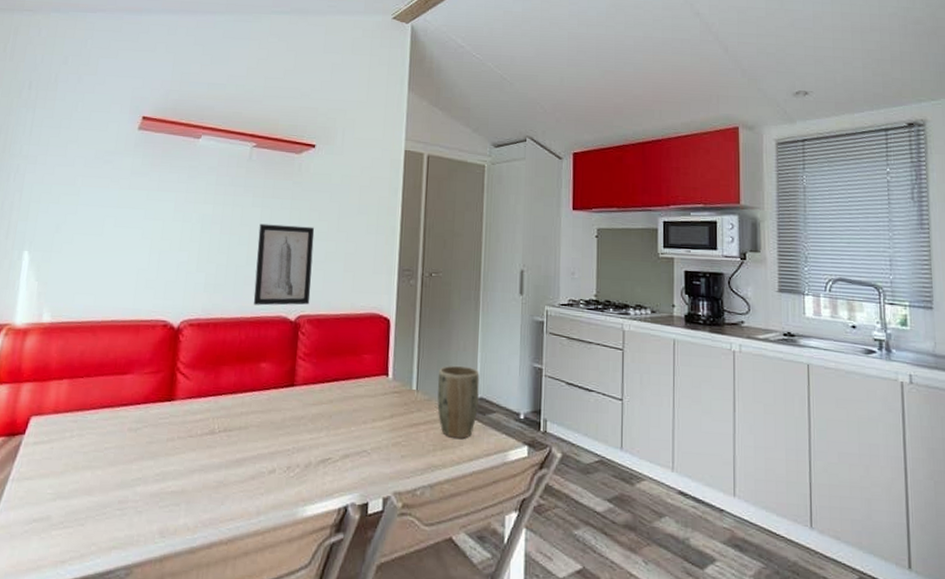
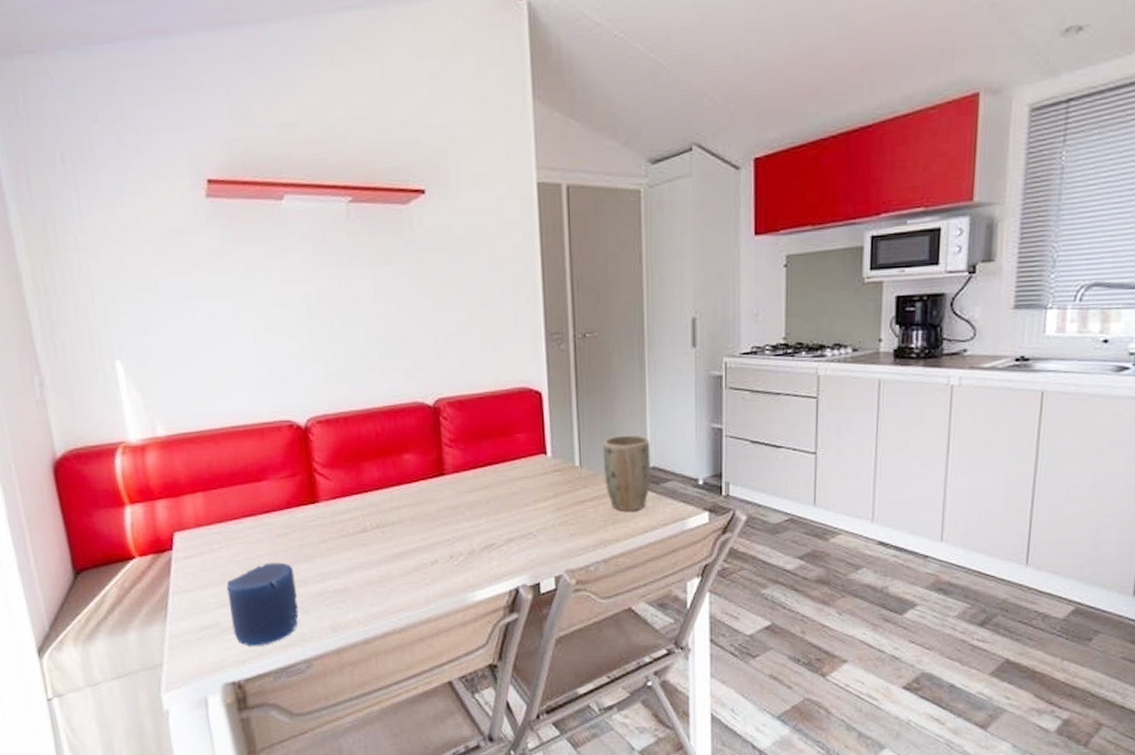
candle: none [61,456,137,546] -> present [226,562,299,646]
wall art: present [253,223,315,306] -> none [374,294,447,393]

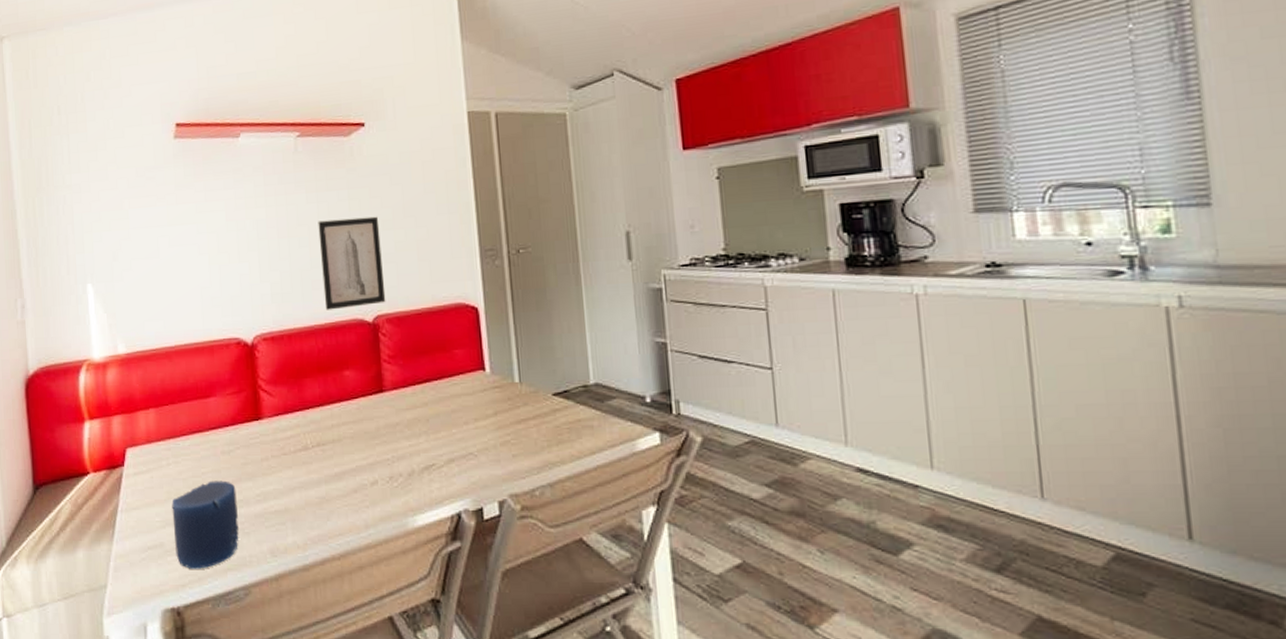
wall art: none [374,294,447,393] -> present [318,216,386,310]
plant pot: present [602,434,652,511] -> none [542,349,595,431]

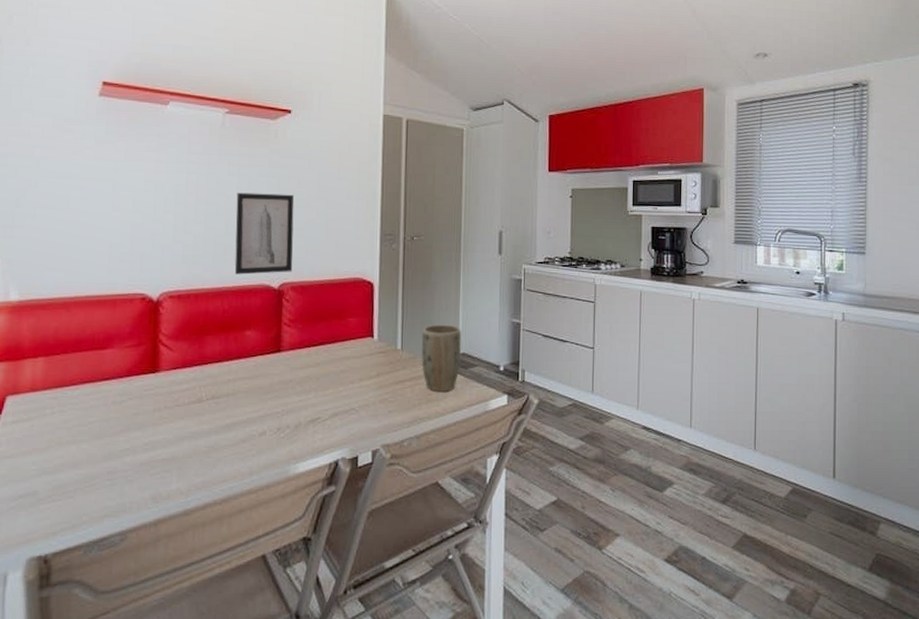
candle: present [172,480,240,569] -> none [50,430,124,517]
plant pot: none [542,349,595,431] -> present [421,324,462,392]

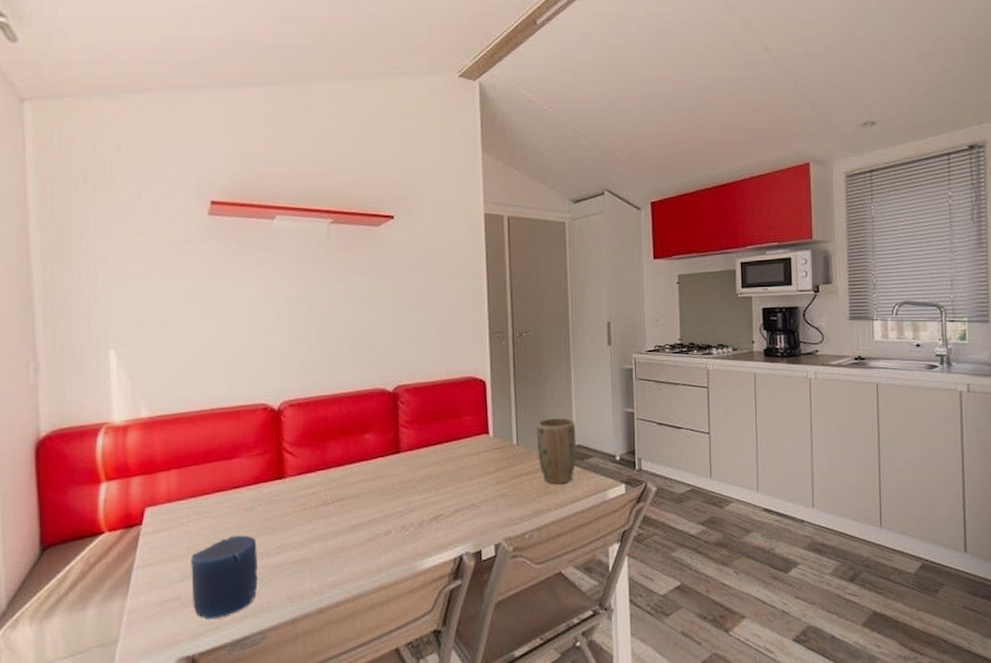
candle: none [50,430,124,517] -> present [191,535,259,619]
wall art: present [234,192,295,275] -> none [346,299,406,380]

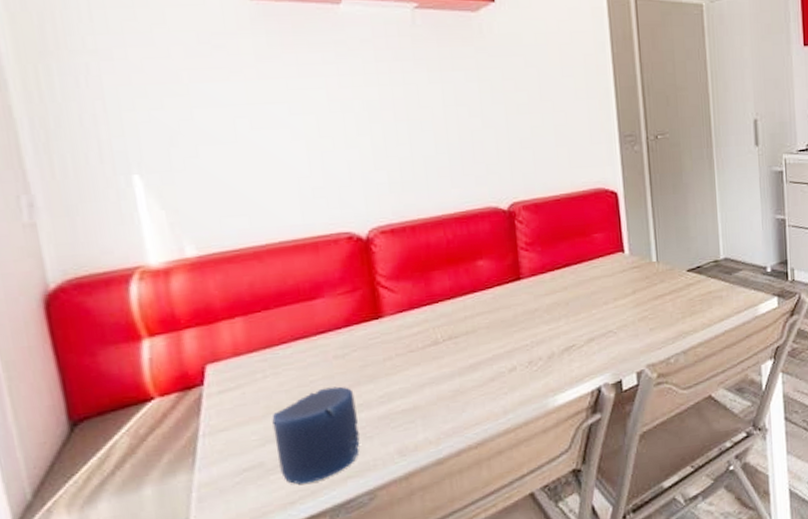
plant pot: present [536,417,577,484] -> none [677,228,725,302]

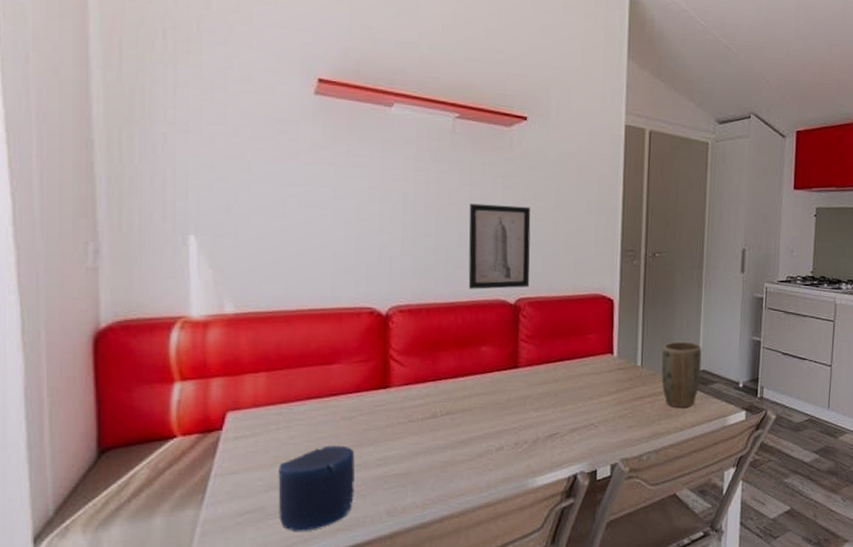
wall art: none [443,99,522,199] -> present [468,203,531,289]
plant pot: none [677,228,725,302] -> present [661,341,702,408]

